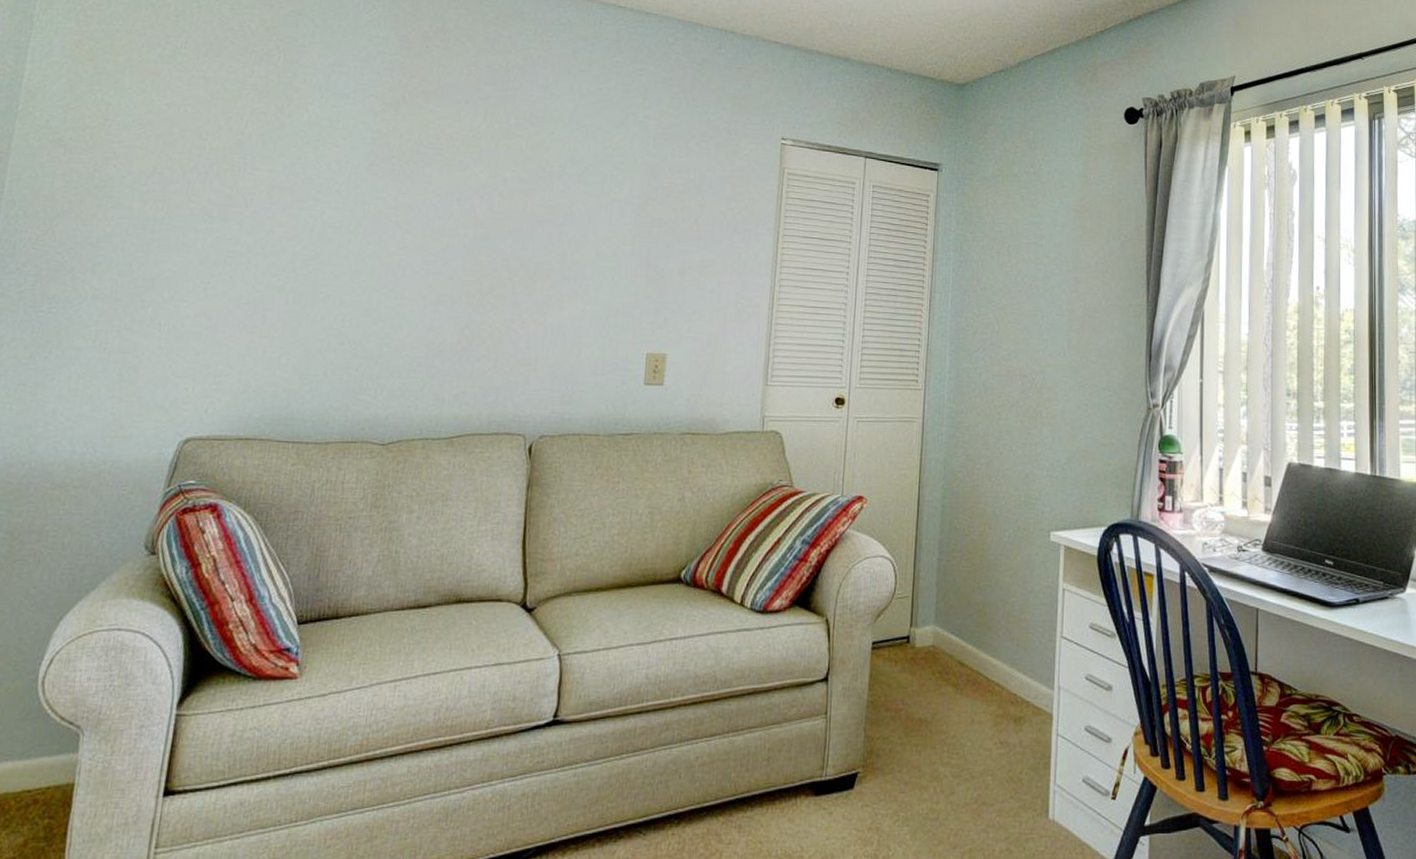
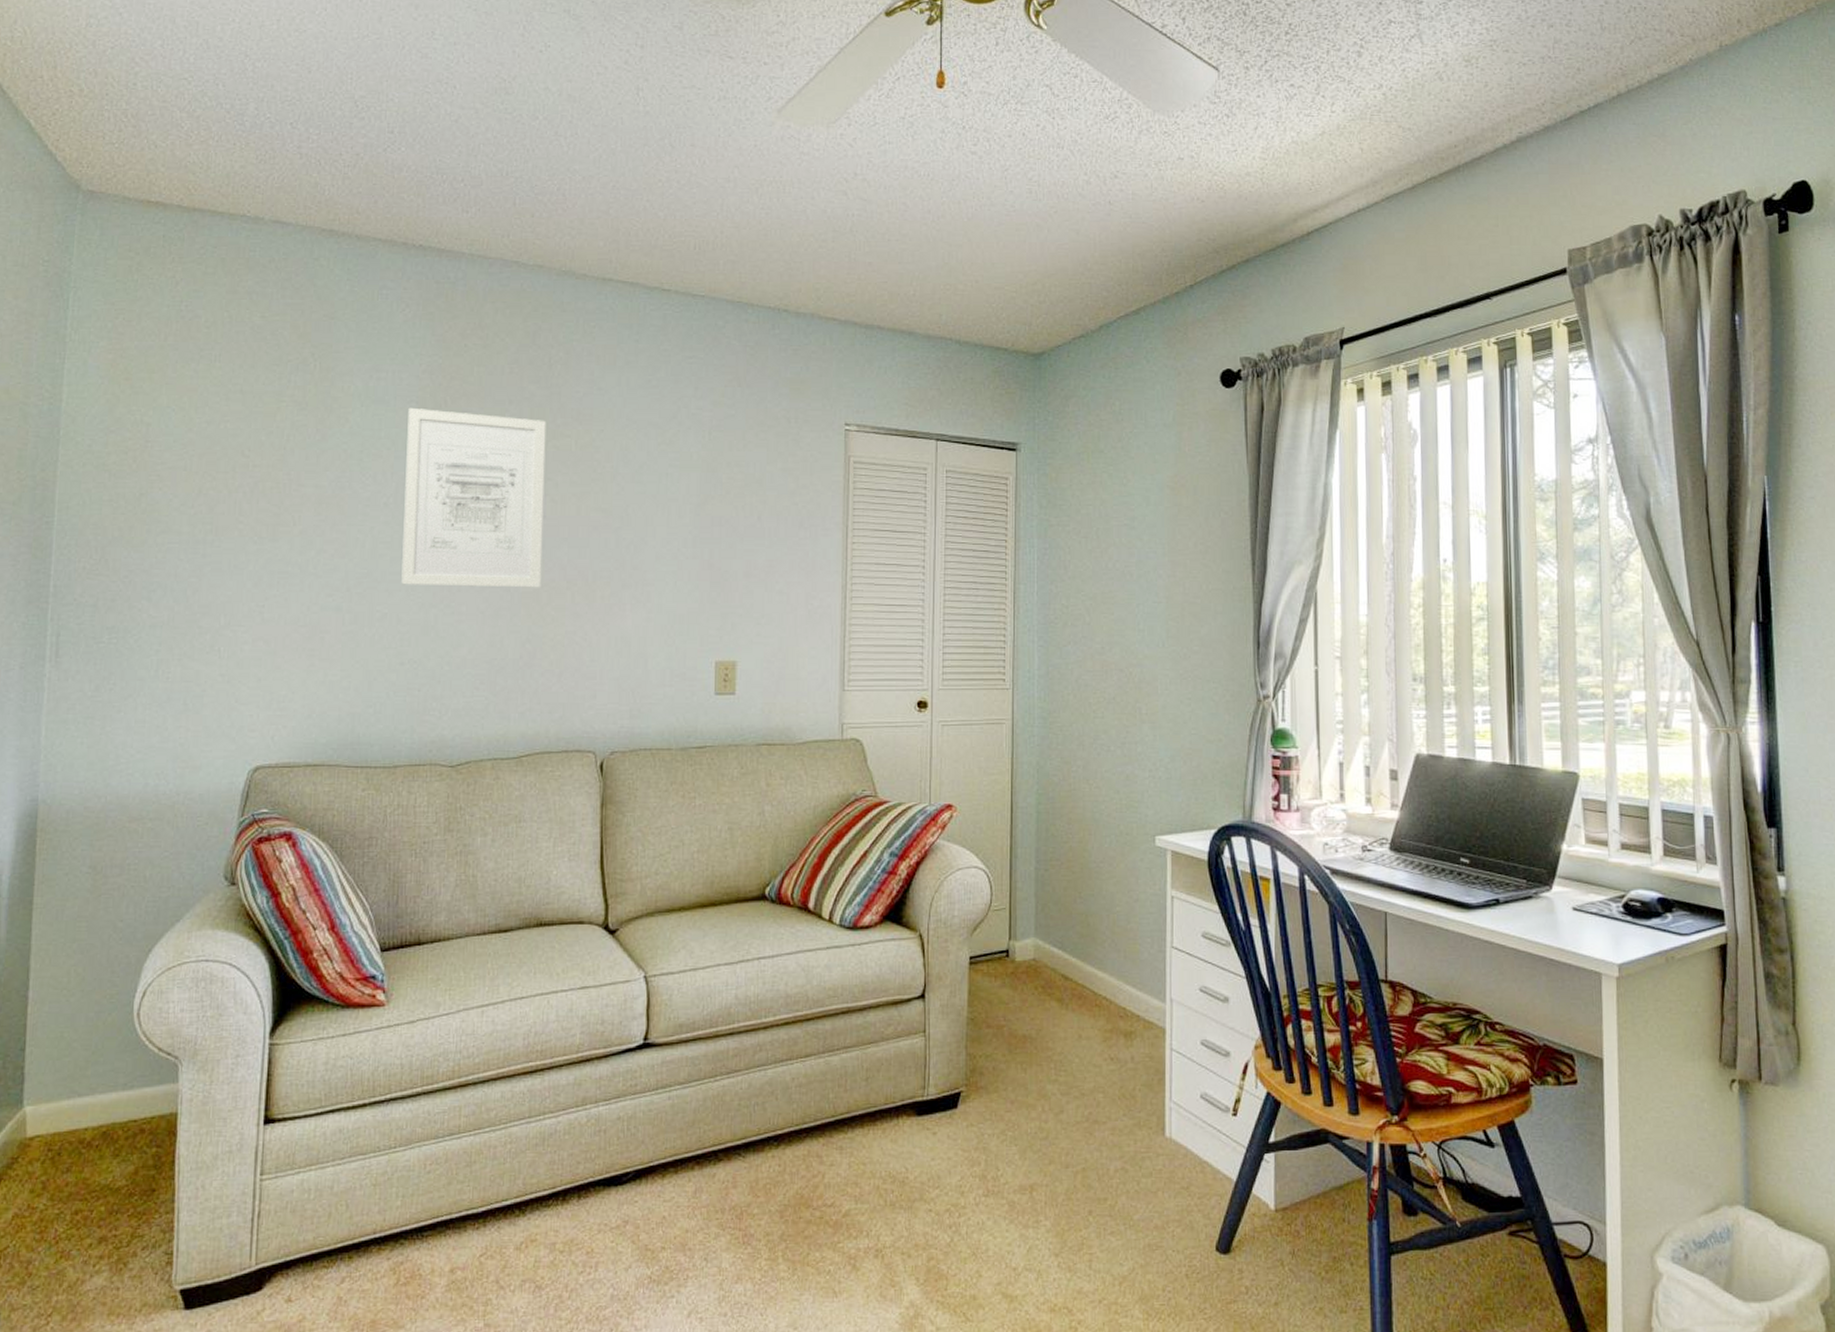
wall art: none [347,101,500,277] -> present [401,407,546,588]

